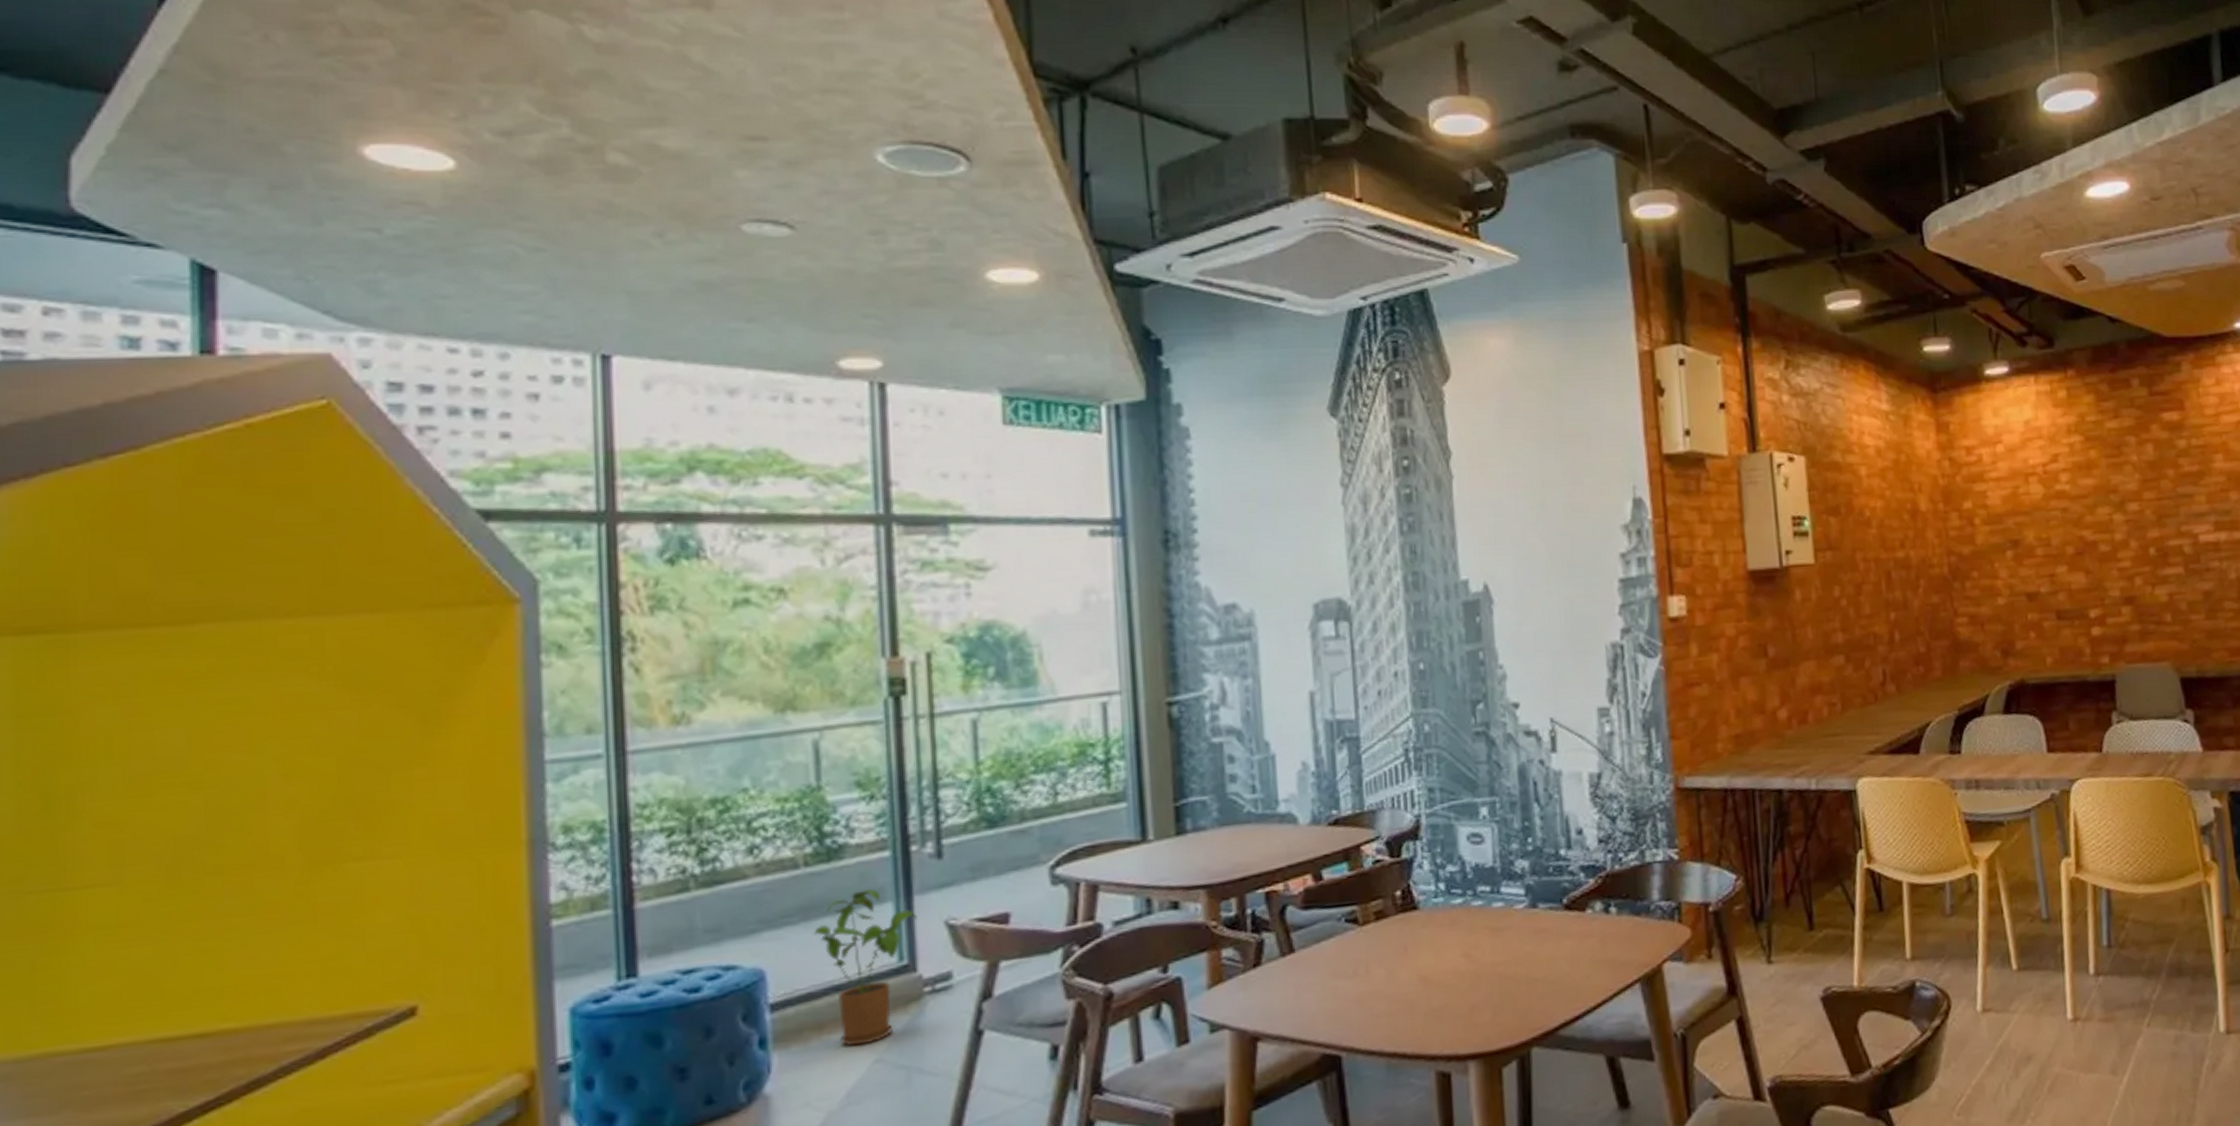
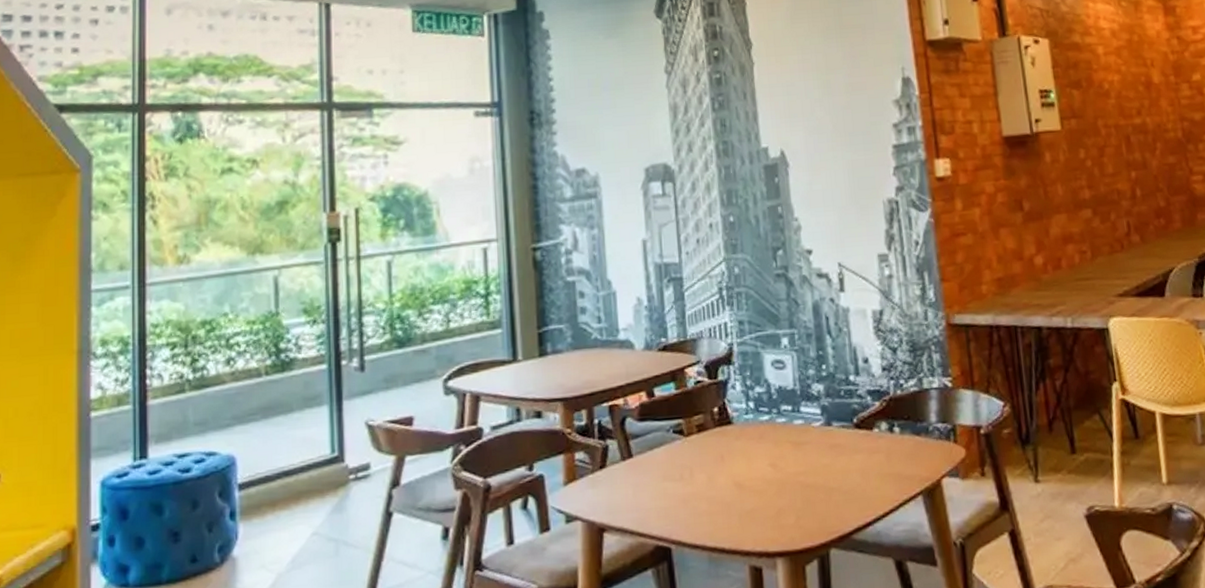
house plant: present [813,889,917,1047] -> none [271,395,345,521]

